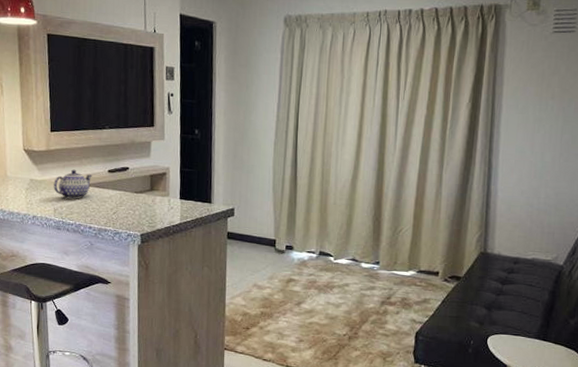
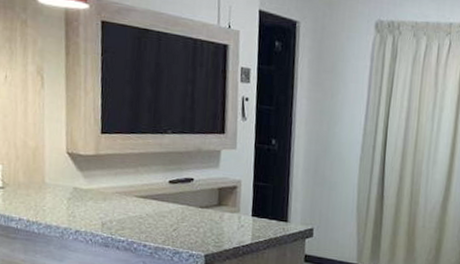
teapot: present [53,169,92,199] -> none [102,178,150,213]

